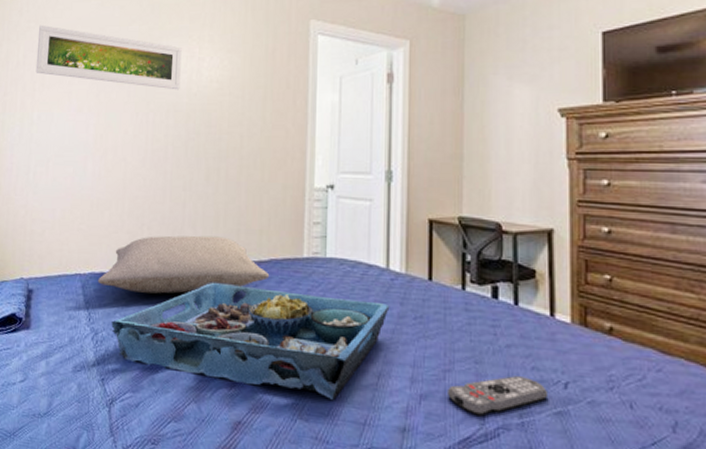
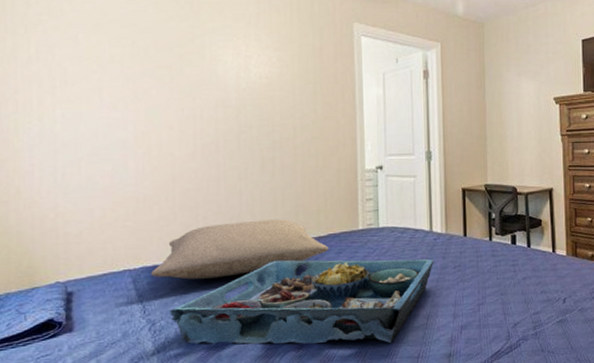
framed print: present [35,24,182,90] -> none [53,18,228,86]
remote control: present [448,376,549,417] -> none [482,299,553,334]

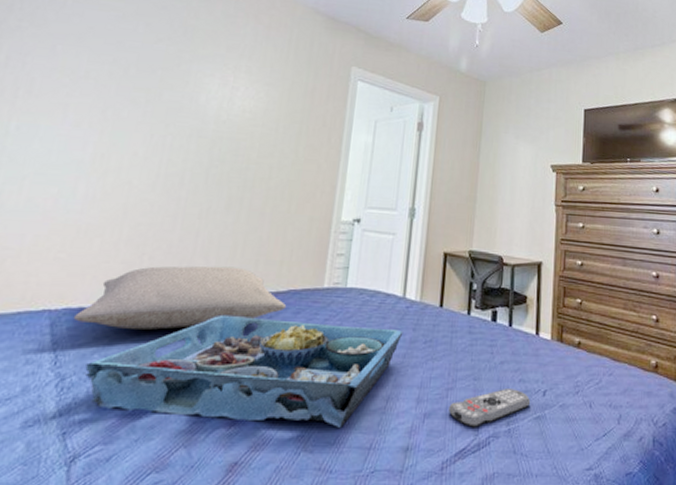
remote control: none [482,299,553,334] -> present [449,389,531,428]

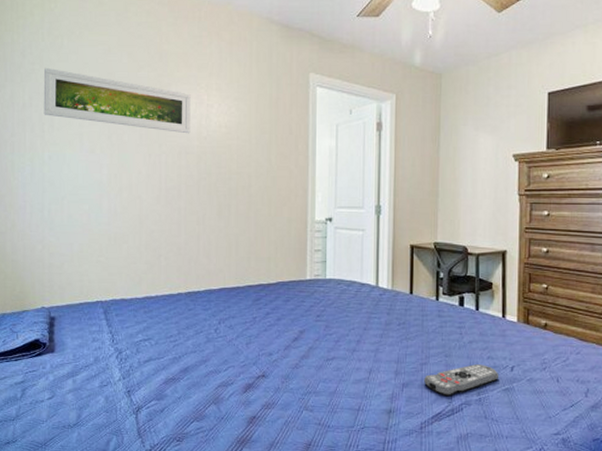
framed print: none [21,26,214,116] -> present [43,67,191,134]
pillow: present [73,266,287,330] -> none [119,263,278,315]
serving tray: present [82,314,404,429] -> none [133,303,379,394]

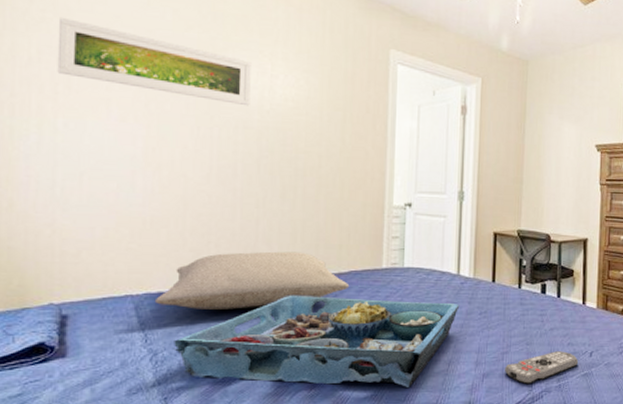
pillow: none [119,263,278,315] -> present [154,251,350,310]
serving tray: none [133,303,379,394] -> present [172,294,460,389]

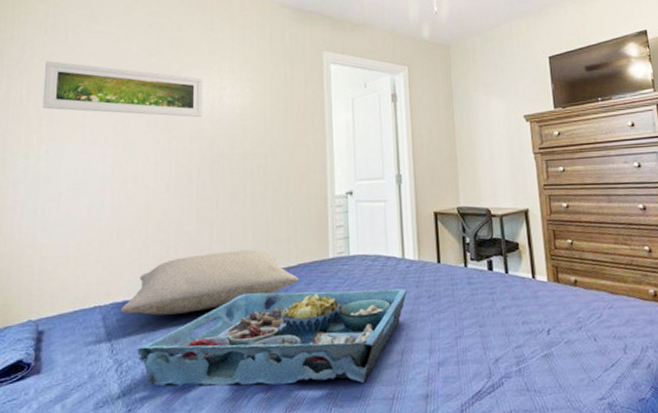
remote control: present [505,351,579,385] -> none [460,331,537,372]

